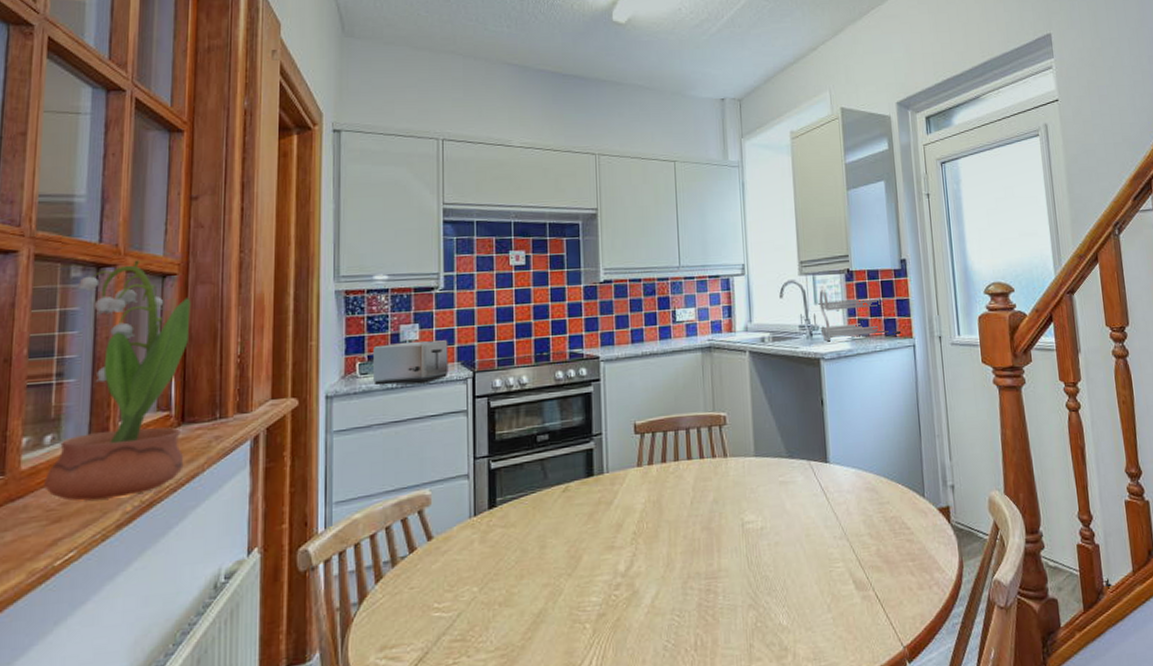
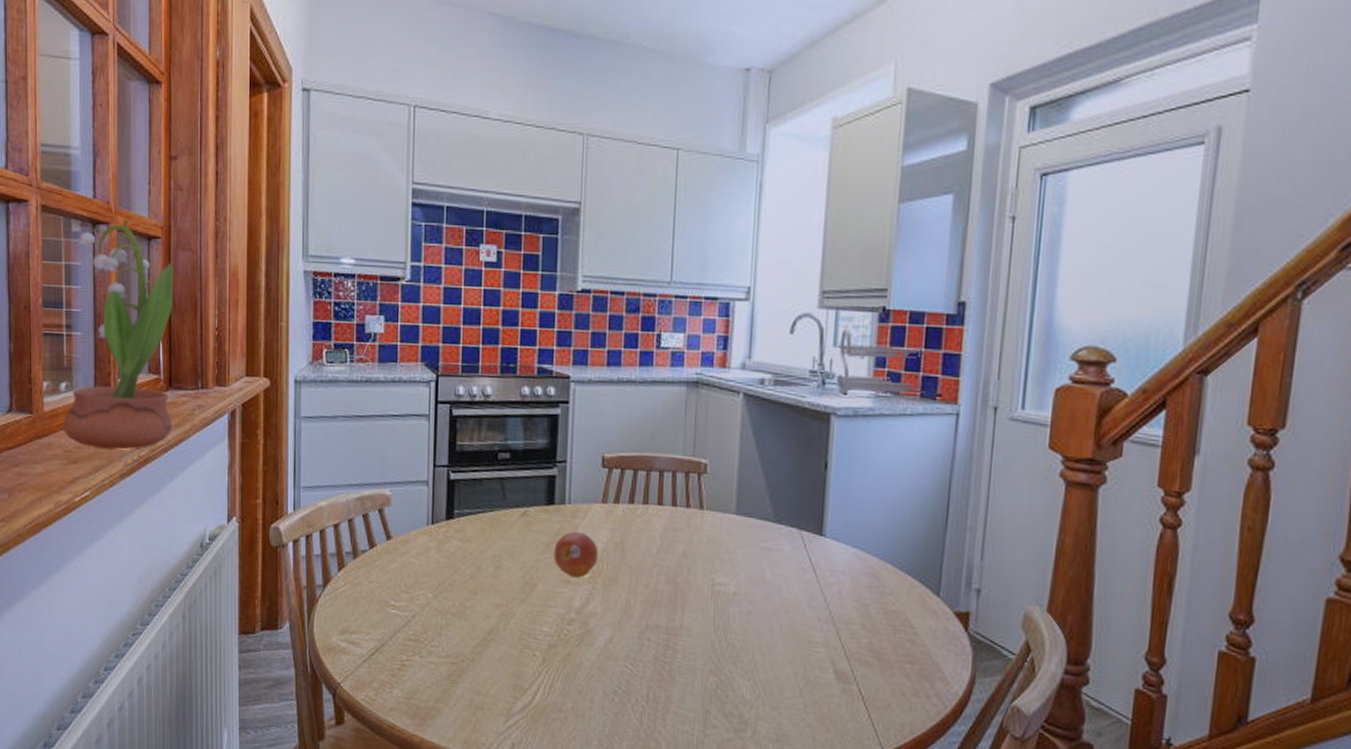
toaster: present [372,340,449,386] -> none [338,333,413,381]
fruit: none [596,497,638,543] -> present [553,531,599,578]

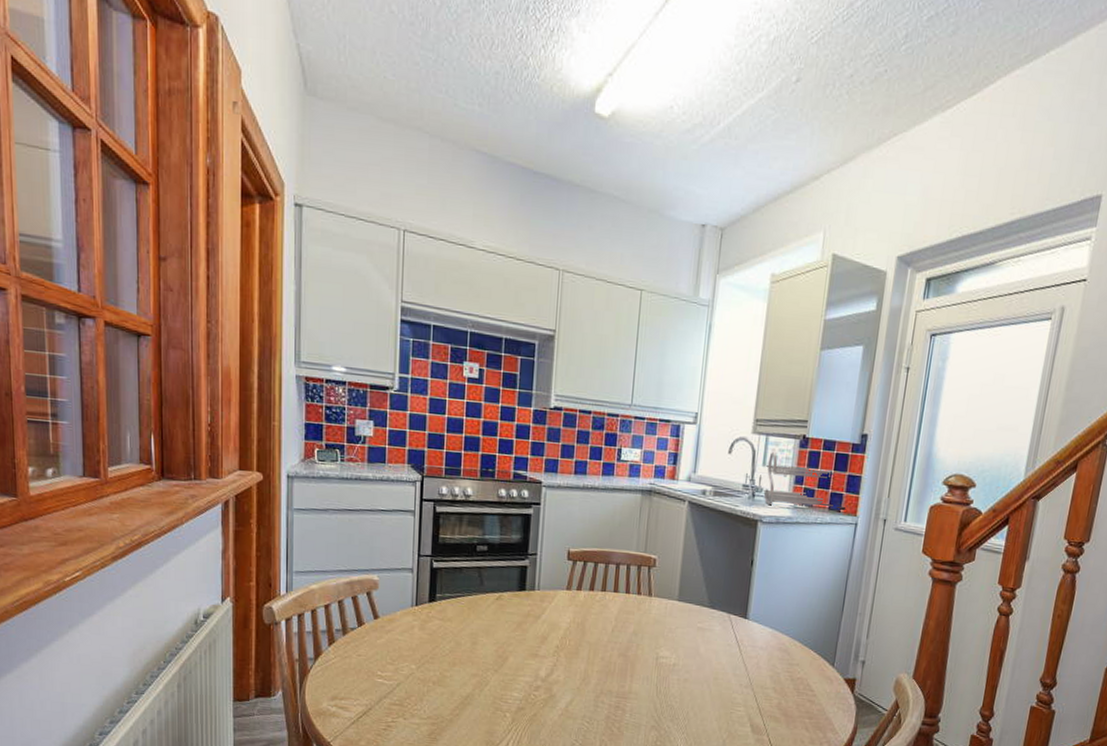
potted flower: present [61,220,174,450] -> none [49,315,165,534]
fruit: present [553,531,599,578] -> none [523,613,563,652]

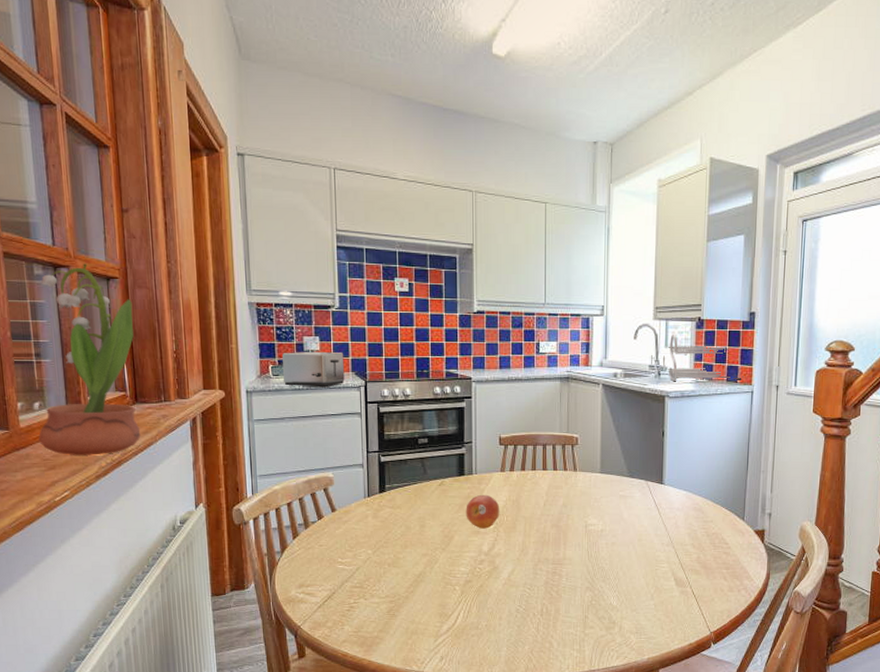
potted flower: none [49,315,165,534] -> present [38,263,141,455]
toaster: none [329,435,400,479] -> present [281,351,345,388]
fruit: none [523,613,563,652] -> present [466,494,500,529]

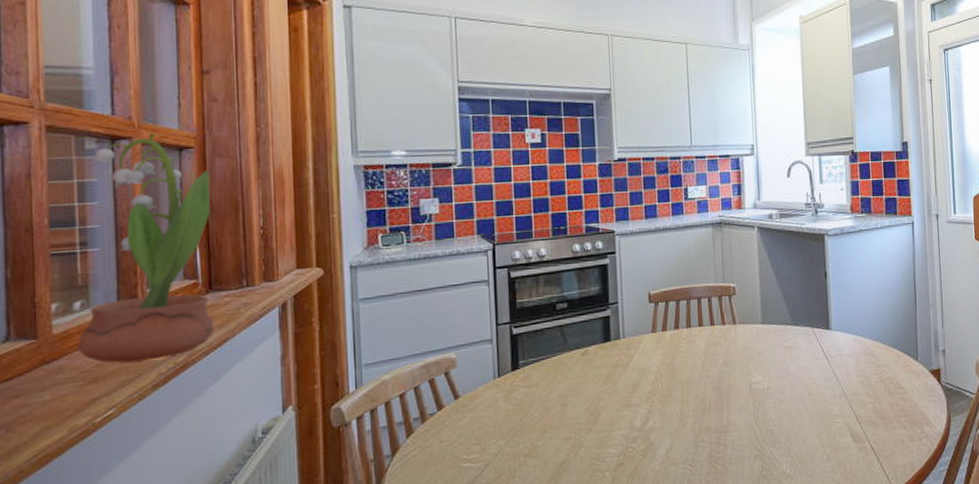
toaster: present [281,351,345,388] -> none [393,214,469,257]
fruit: present [466,494,500,529] -> none [613,360,653,401]
dish rack: present [668,333,744,382] -> none [824,169,903,219]

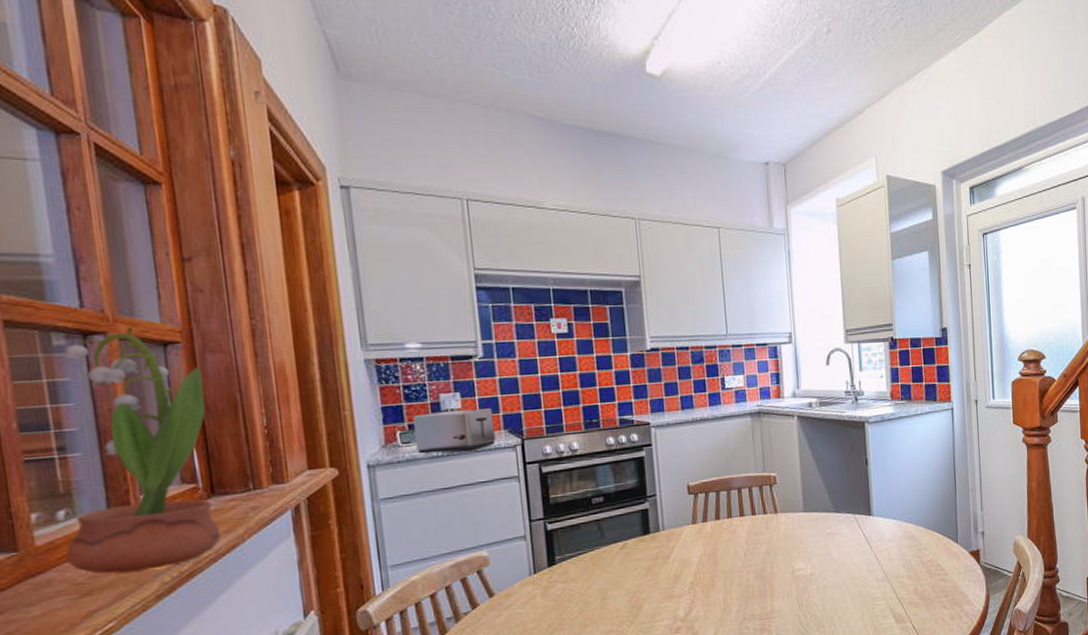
toaster: none [393,214,469,257] -> present [412,408,496,454]

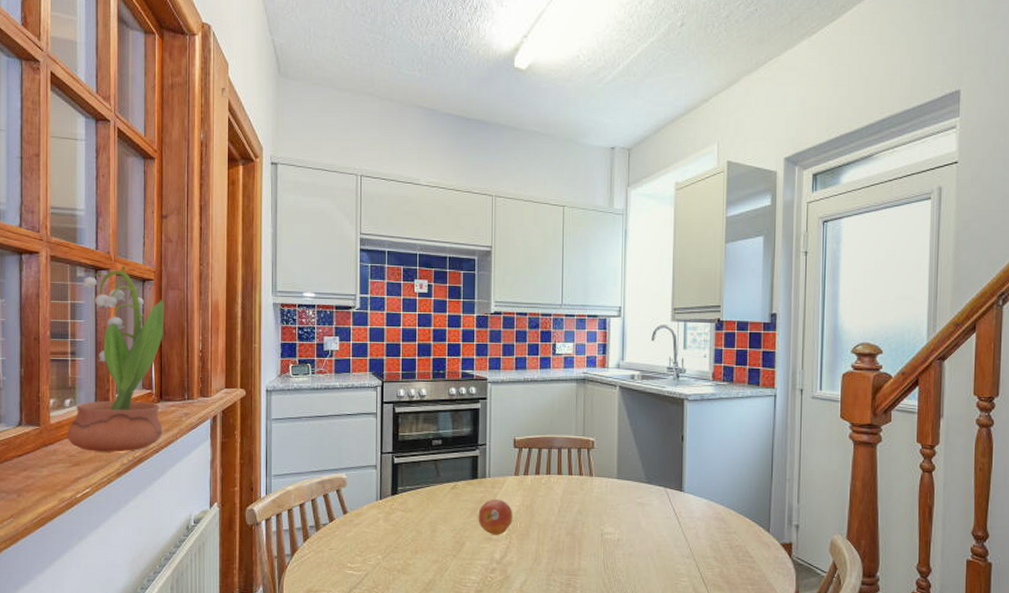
toaster: present [412,408,496,454] -> none [302,351,362,387]
fruit: none [654,552,695,592] -> present [478,499,513,535]

